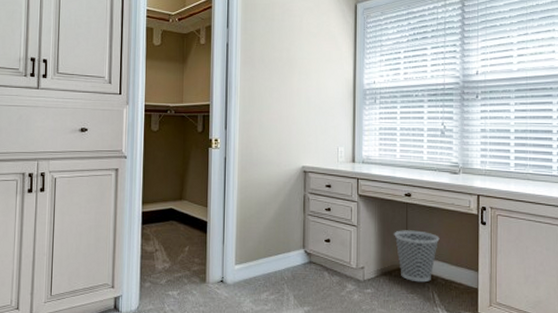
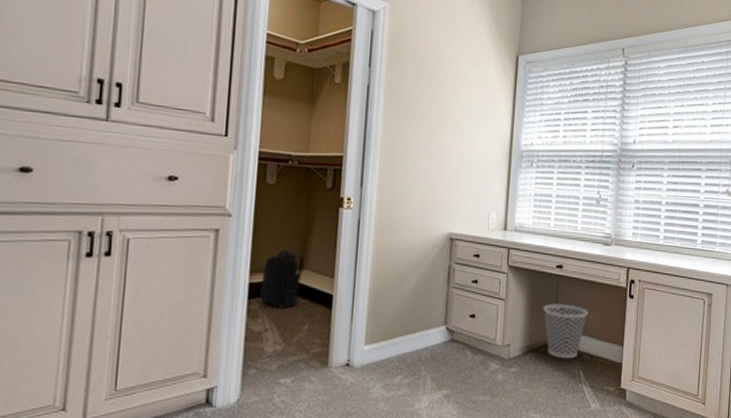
backpack: none [149,185,183,232] -> present [258,250,304,308]

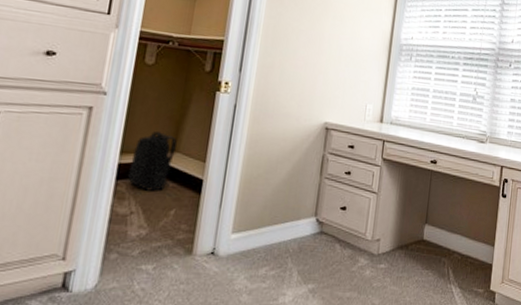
wastebasket: present [543,304,589,359] -> none [415,199,461,257]

